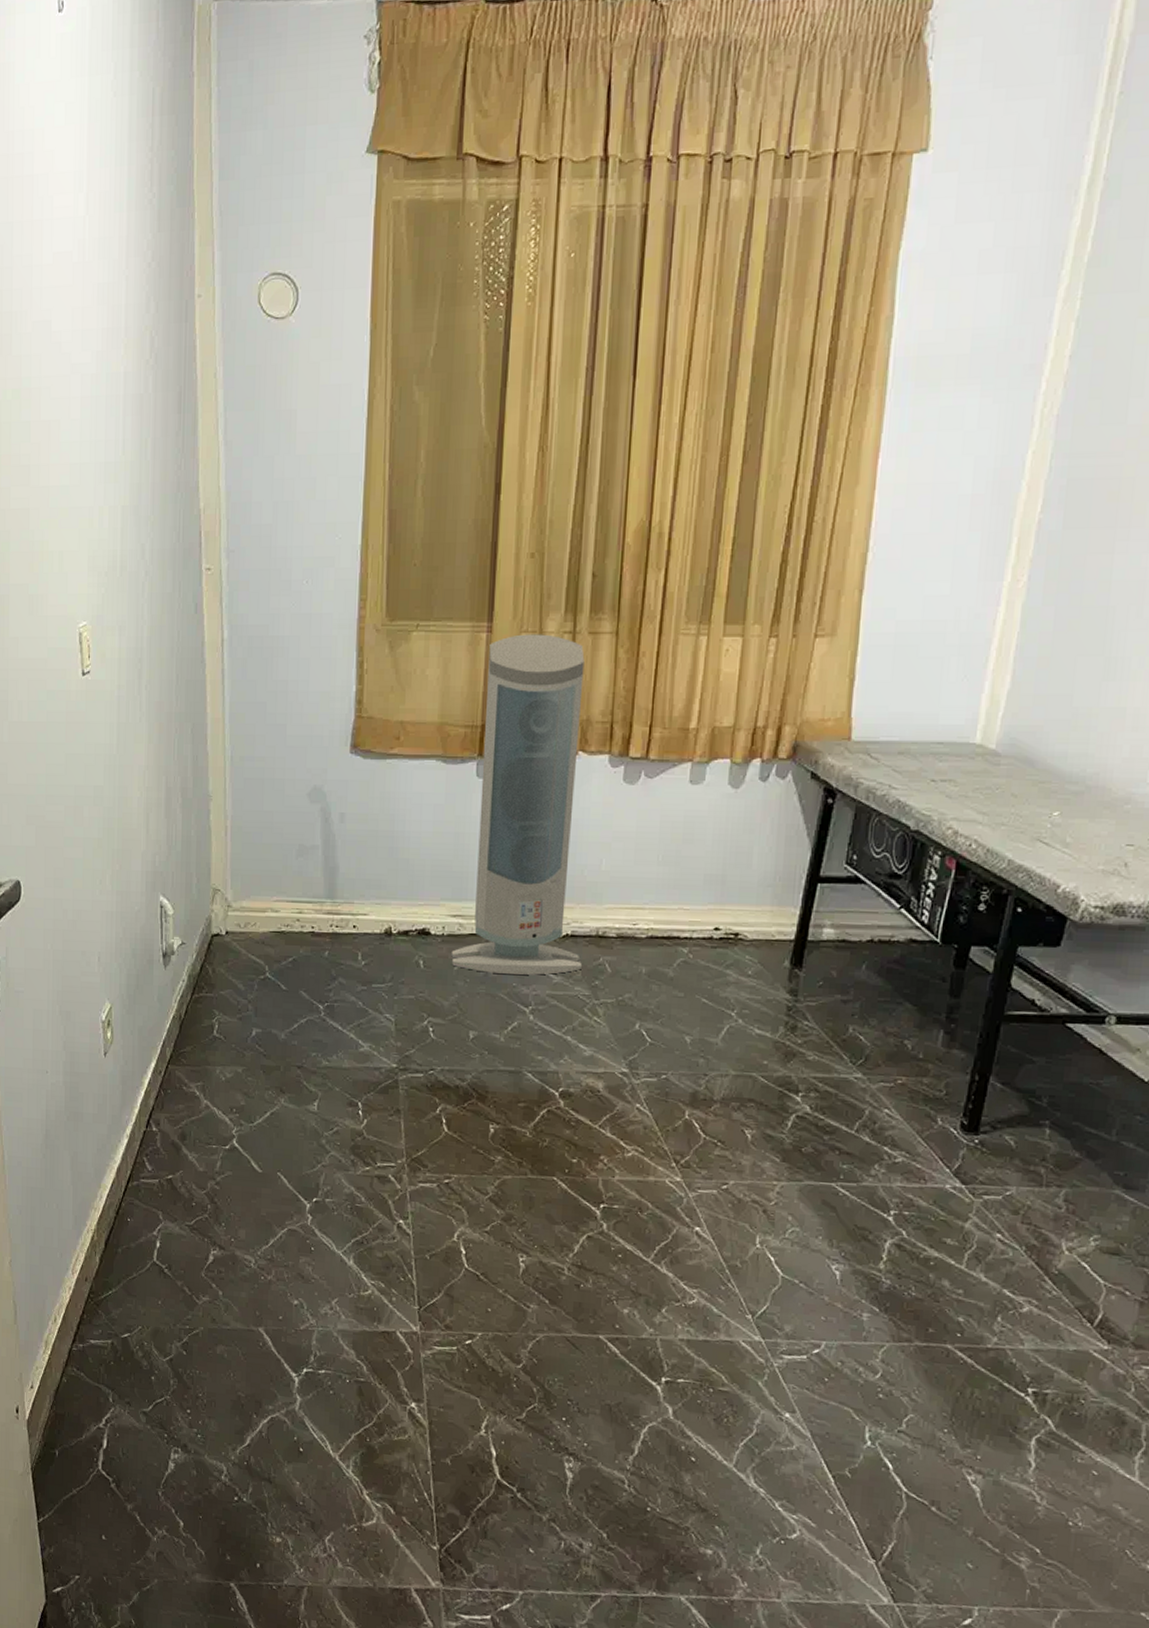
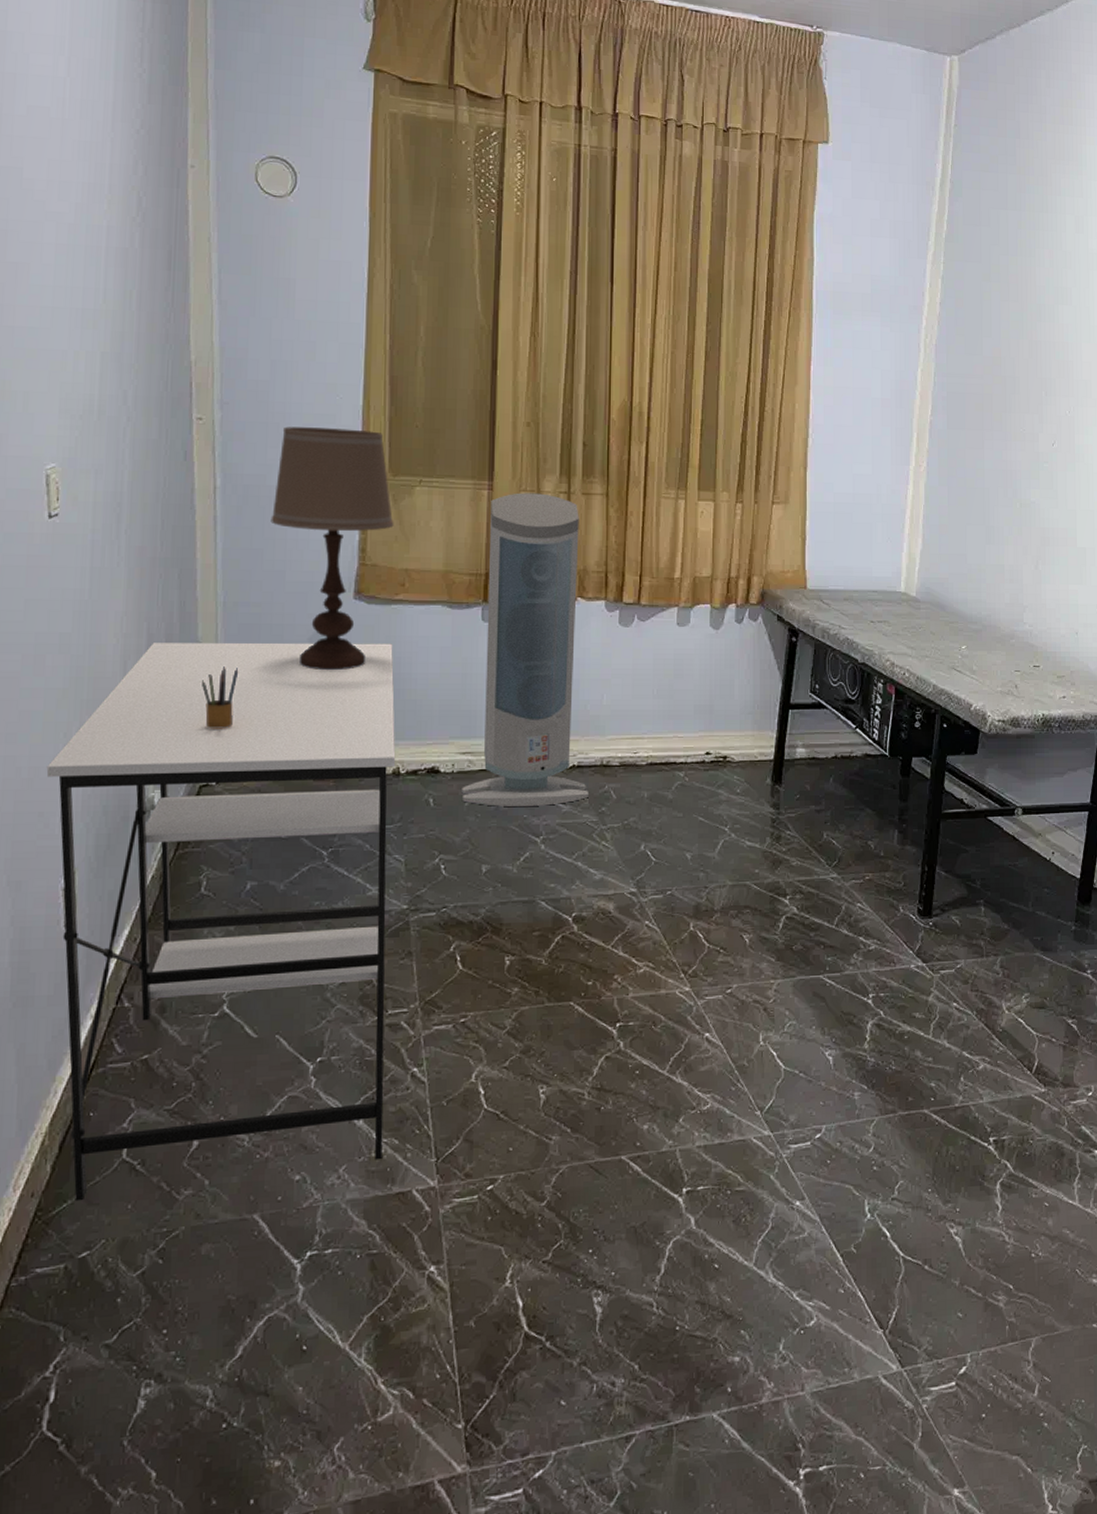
desk: none [87,796,388,1299] -> present [46,642,396,1202]
pencil box: none [213,820,245,882] -> present [202,666,239,729]
table lamp: none [273,571,390,826] -> present [270,426,394,670]

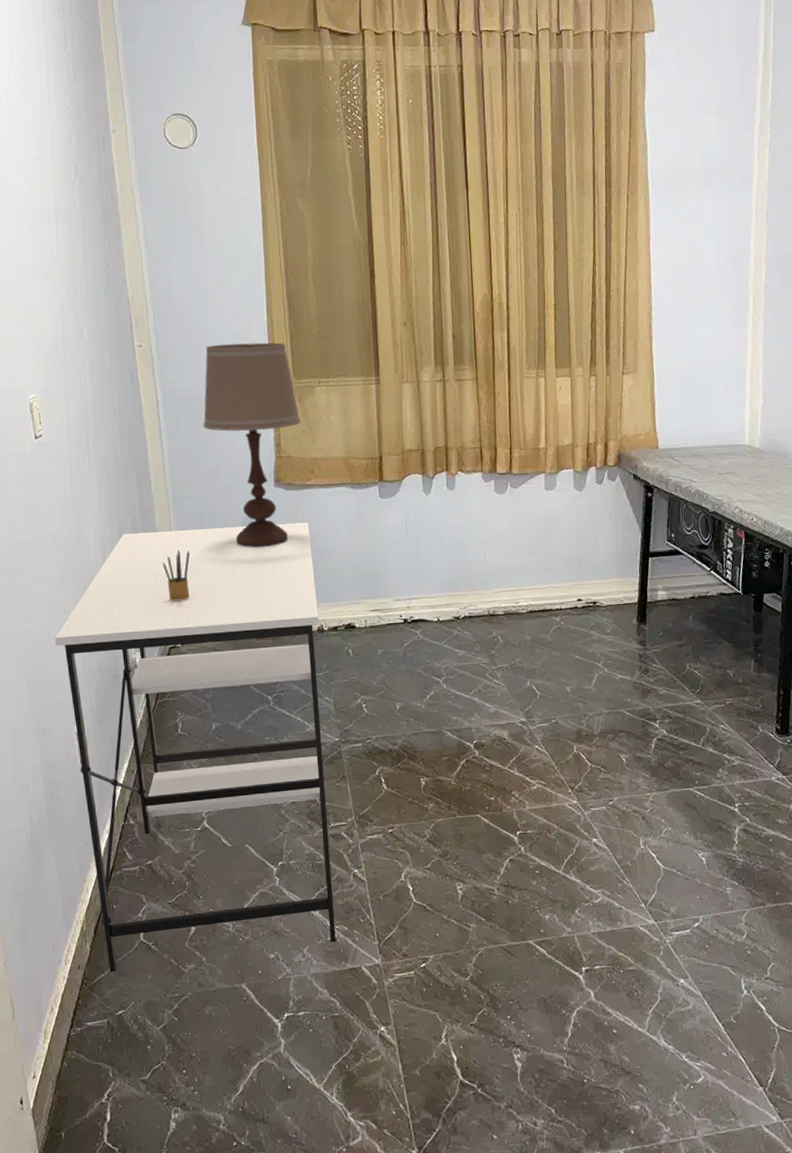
air purifier: present [462,493,589,806] -> none [374,383,480,654]

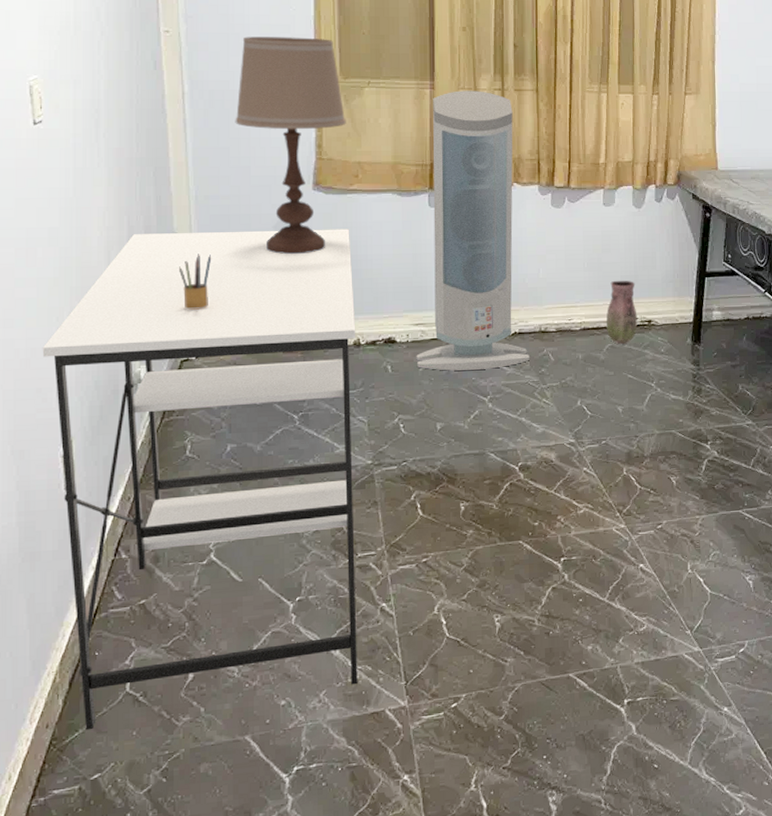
air purifier: none [374,383,480,654] -> present [416,91,529,371]
vase: none [551,563,583,626] -> present [606,281,638,345]

